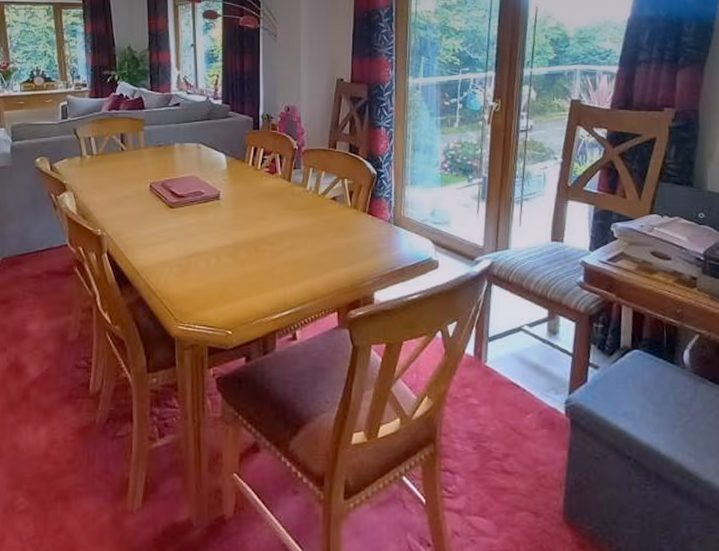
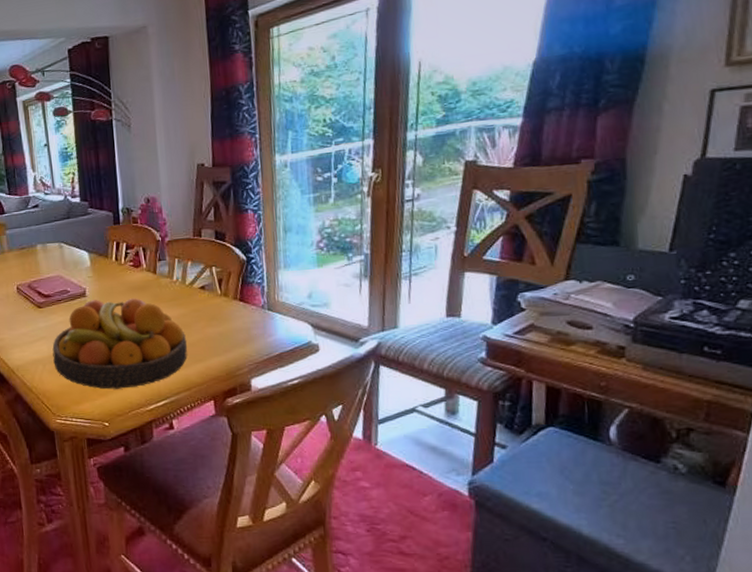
fruit bowl: none [181,203,315,296] -> present [52,298,187,389]

